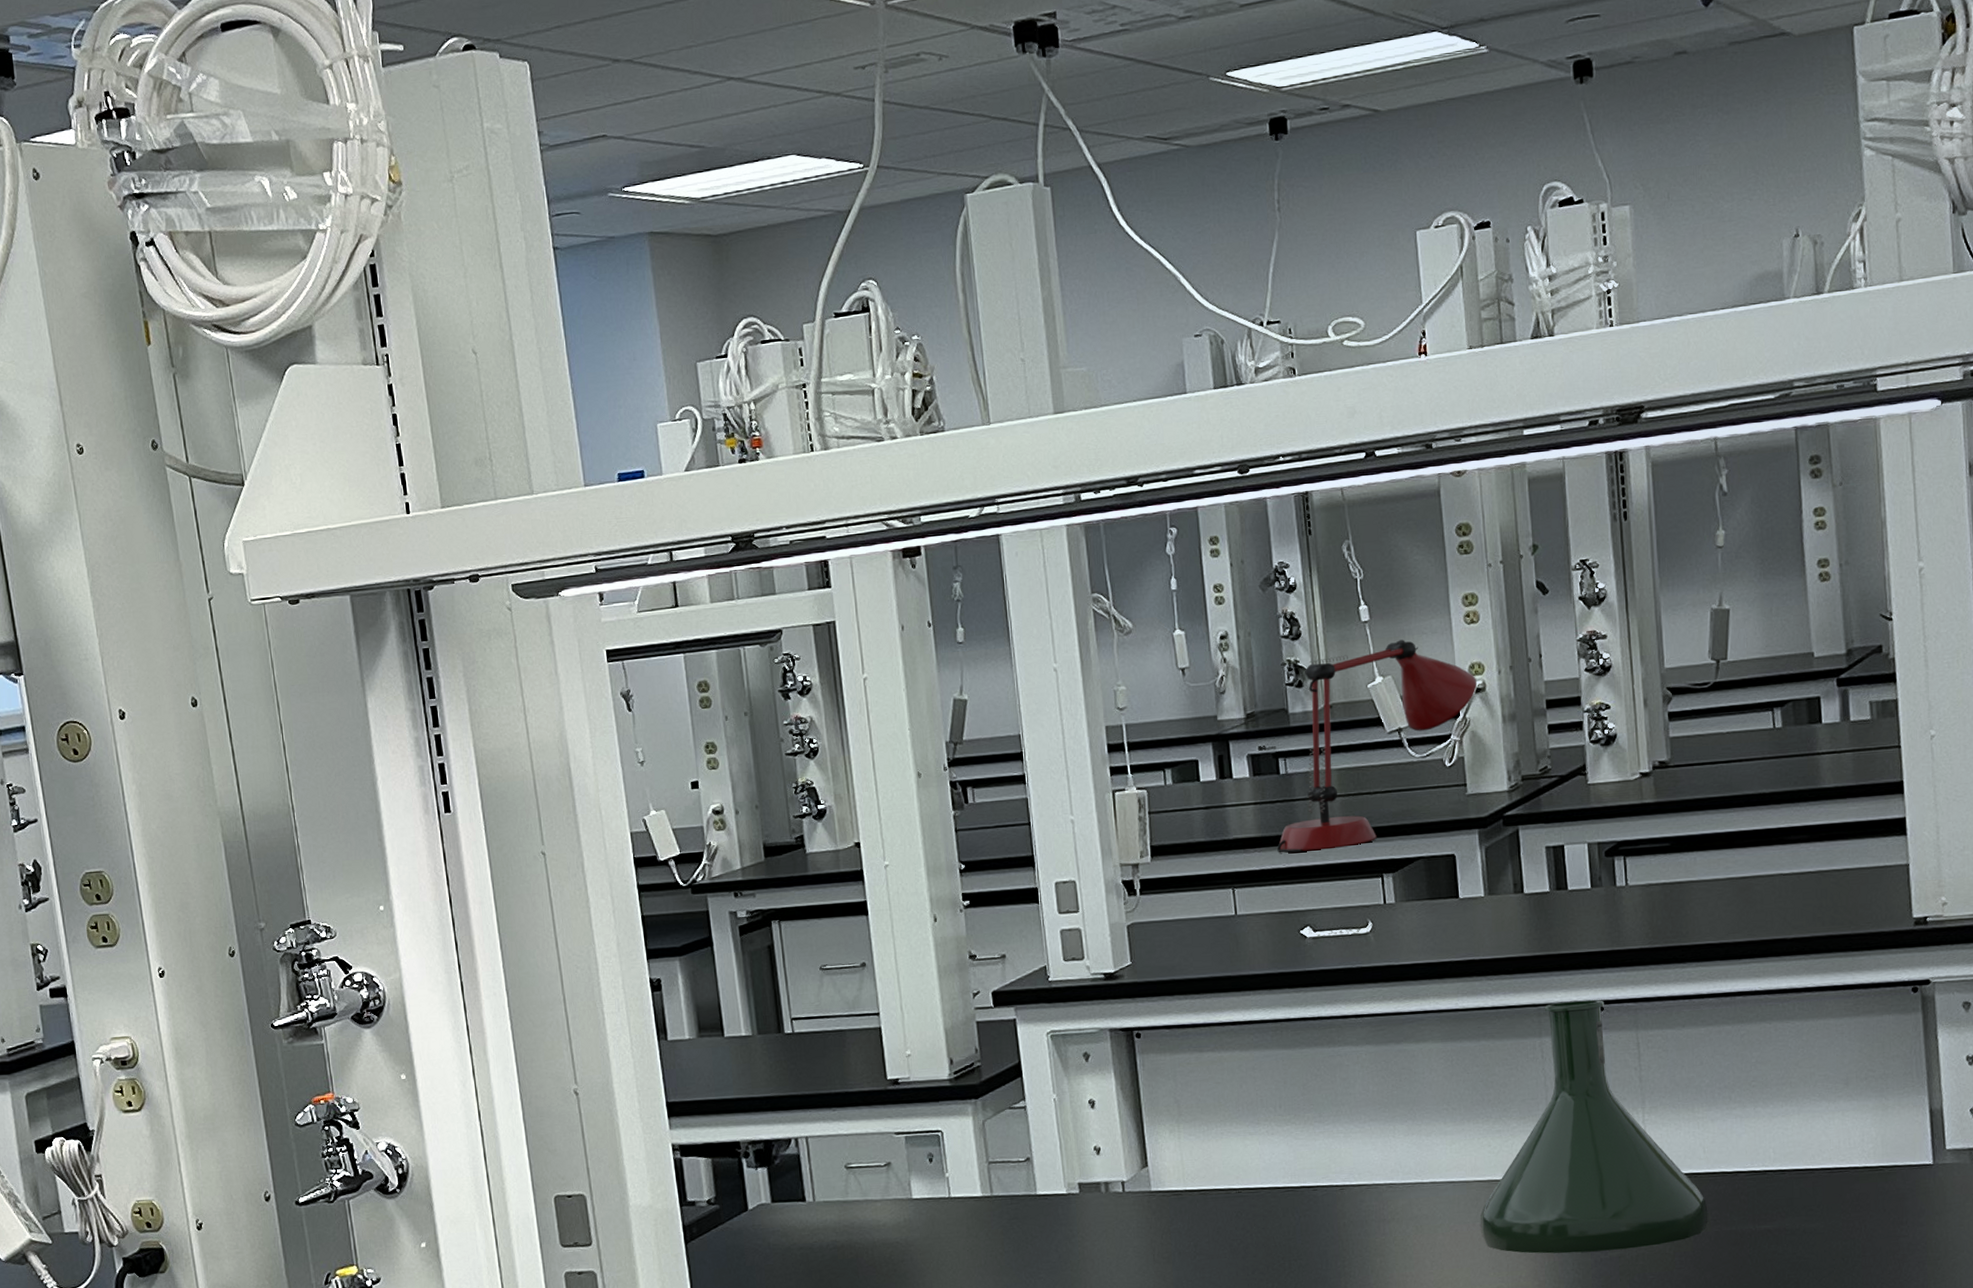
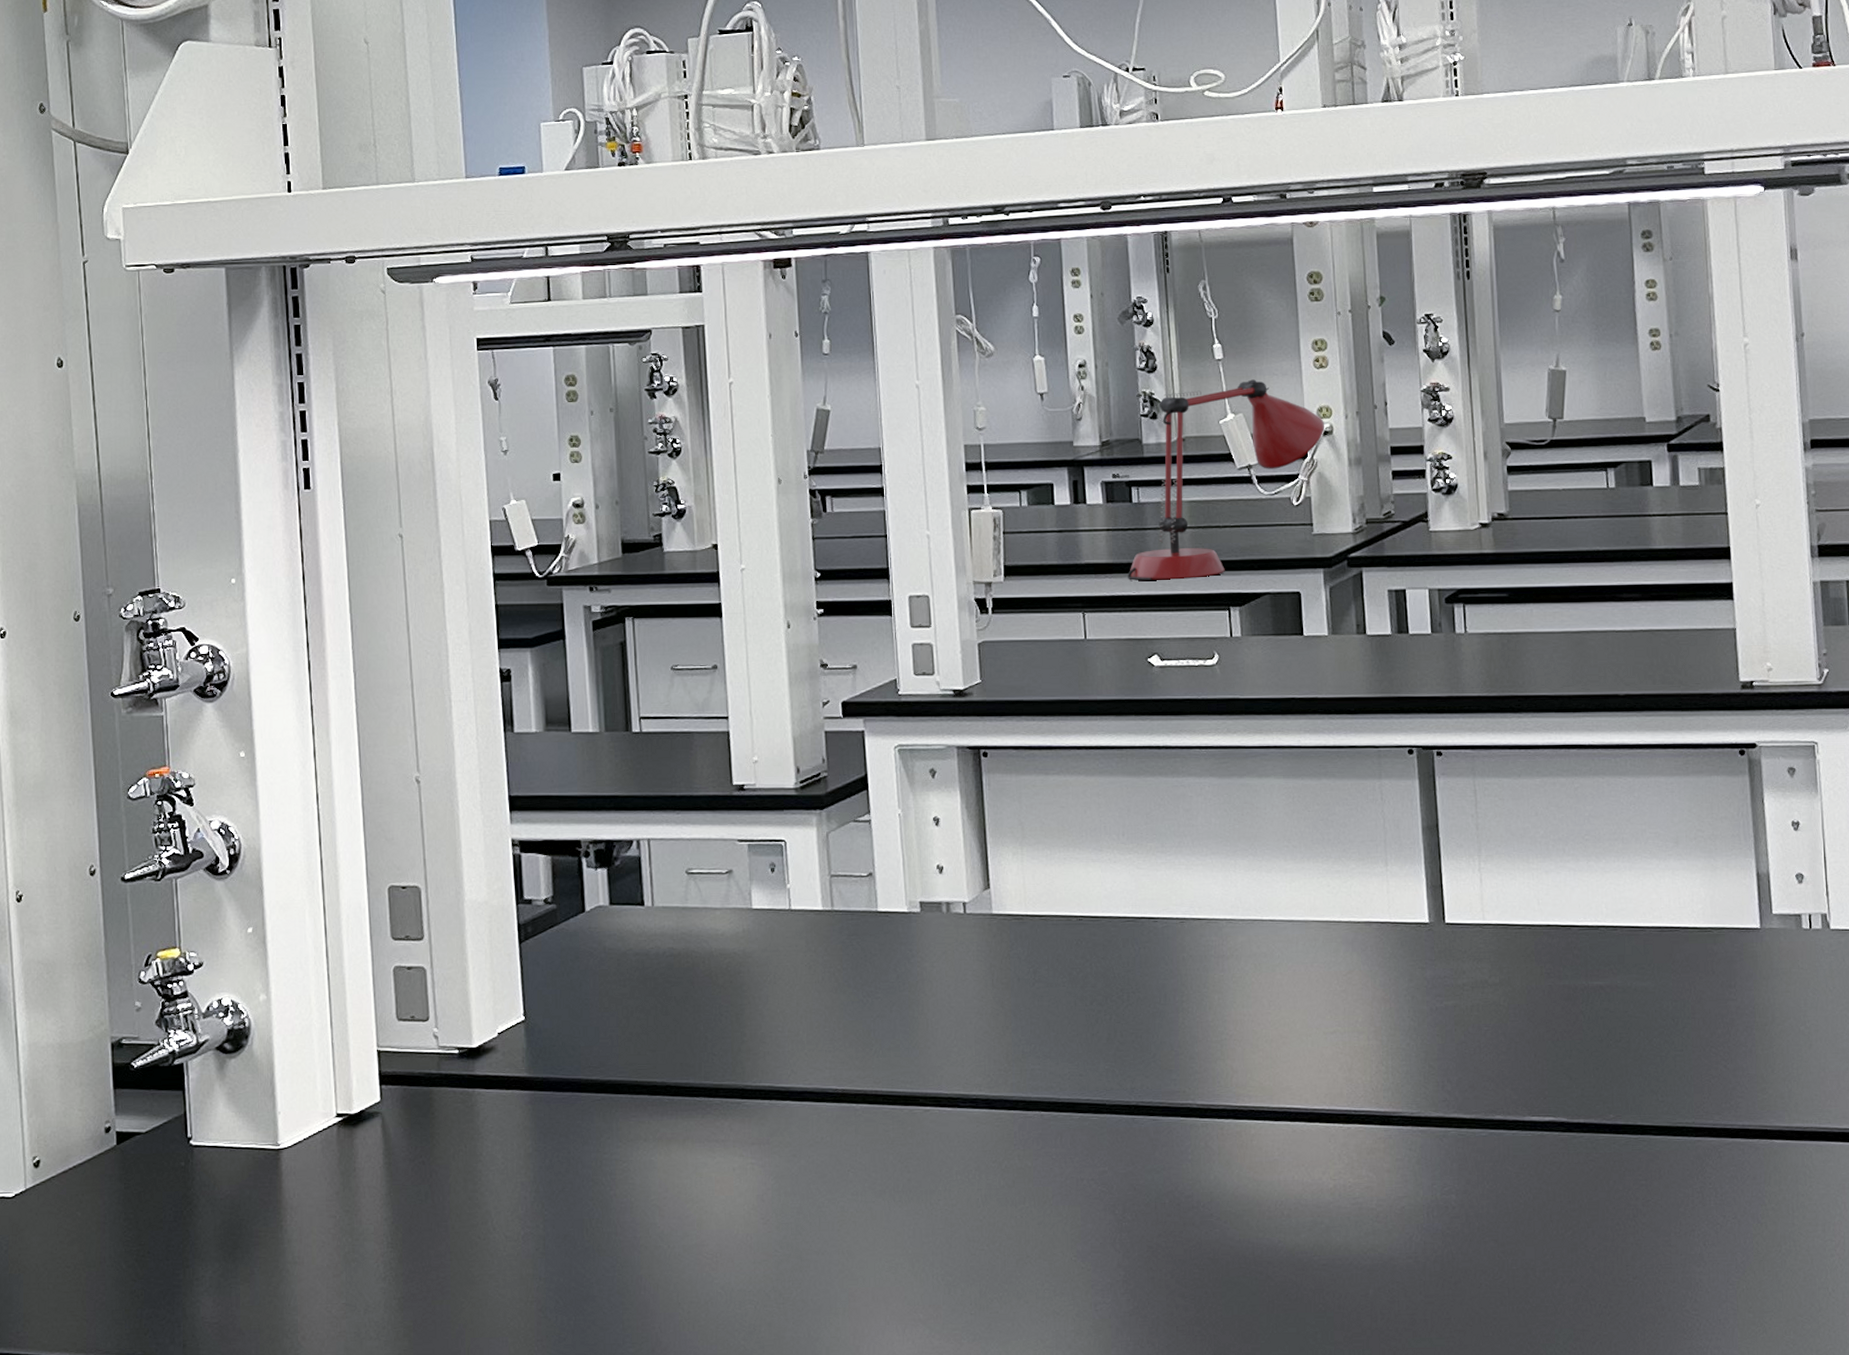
flask: present [1479,999,1708,1254] -> none [1317,744,1542,1000]

